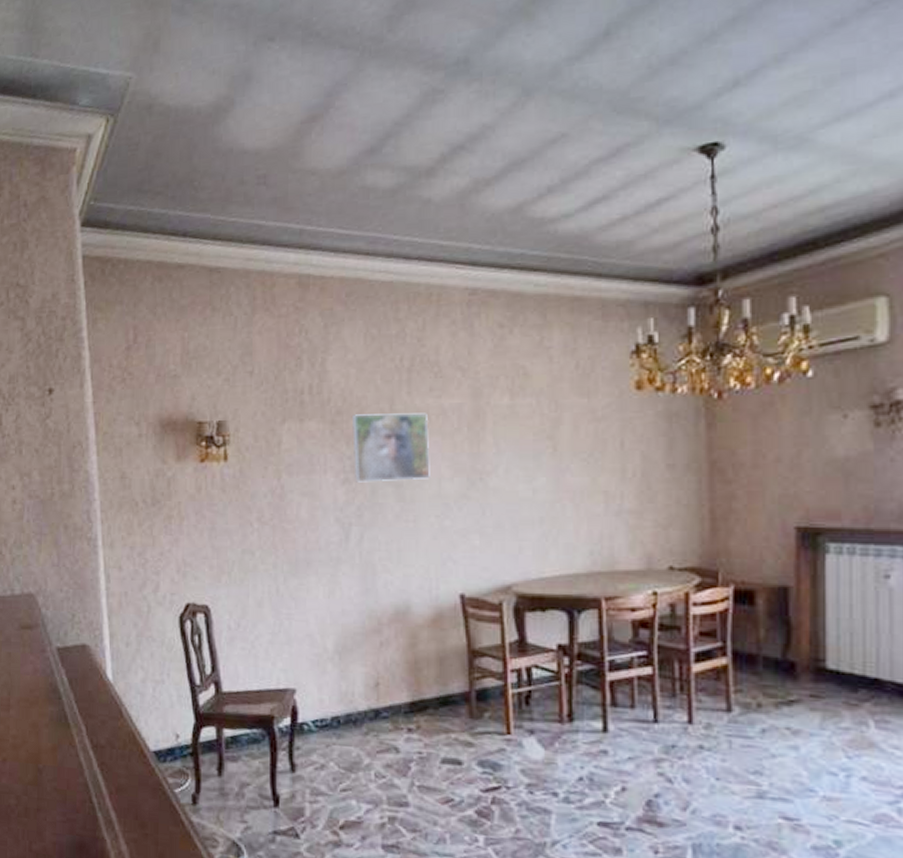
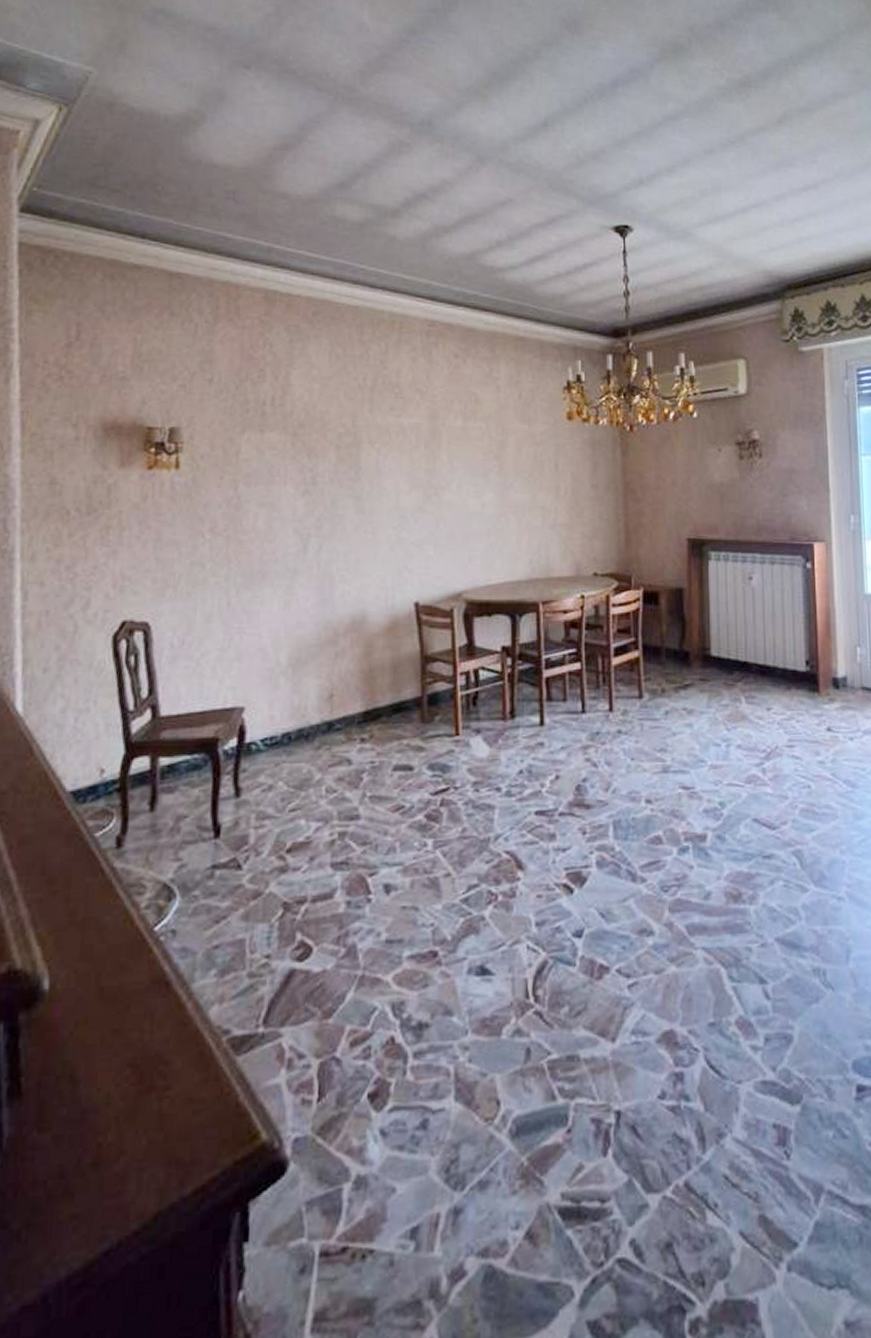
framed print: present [352,413,430,483] -> none [314,428,390,495]

